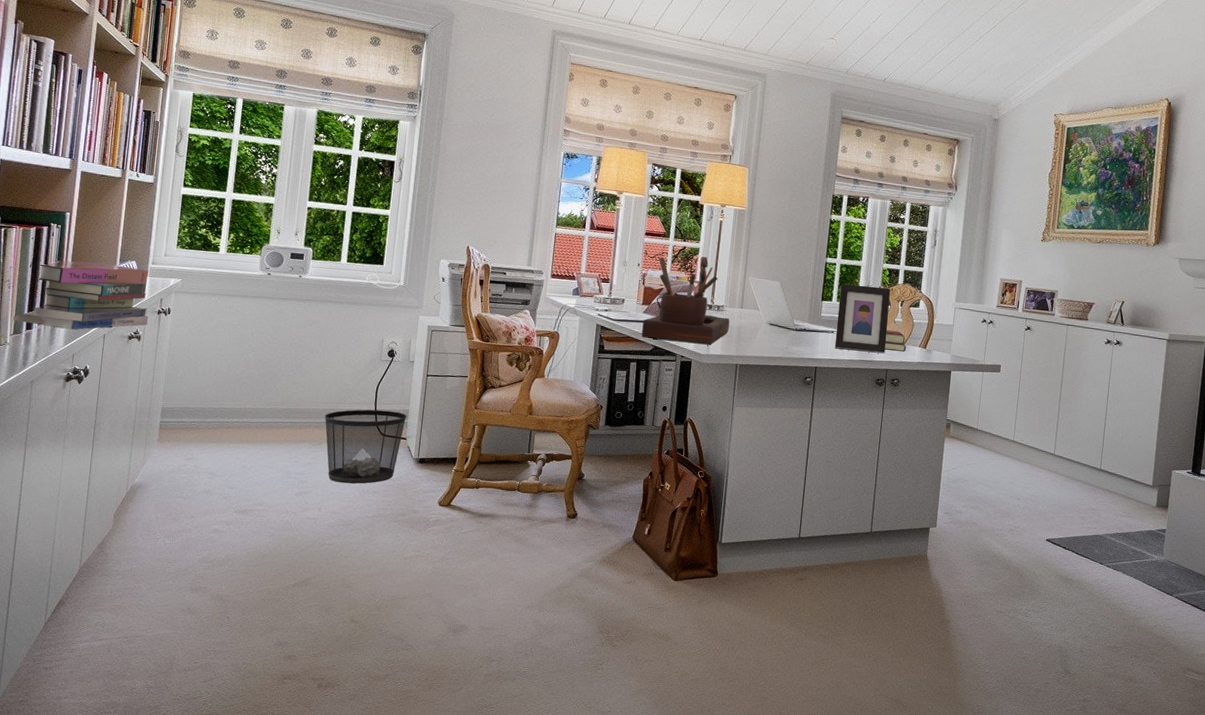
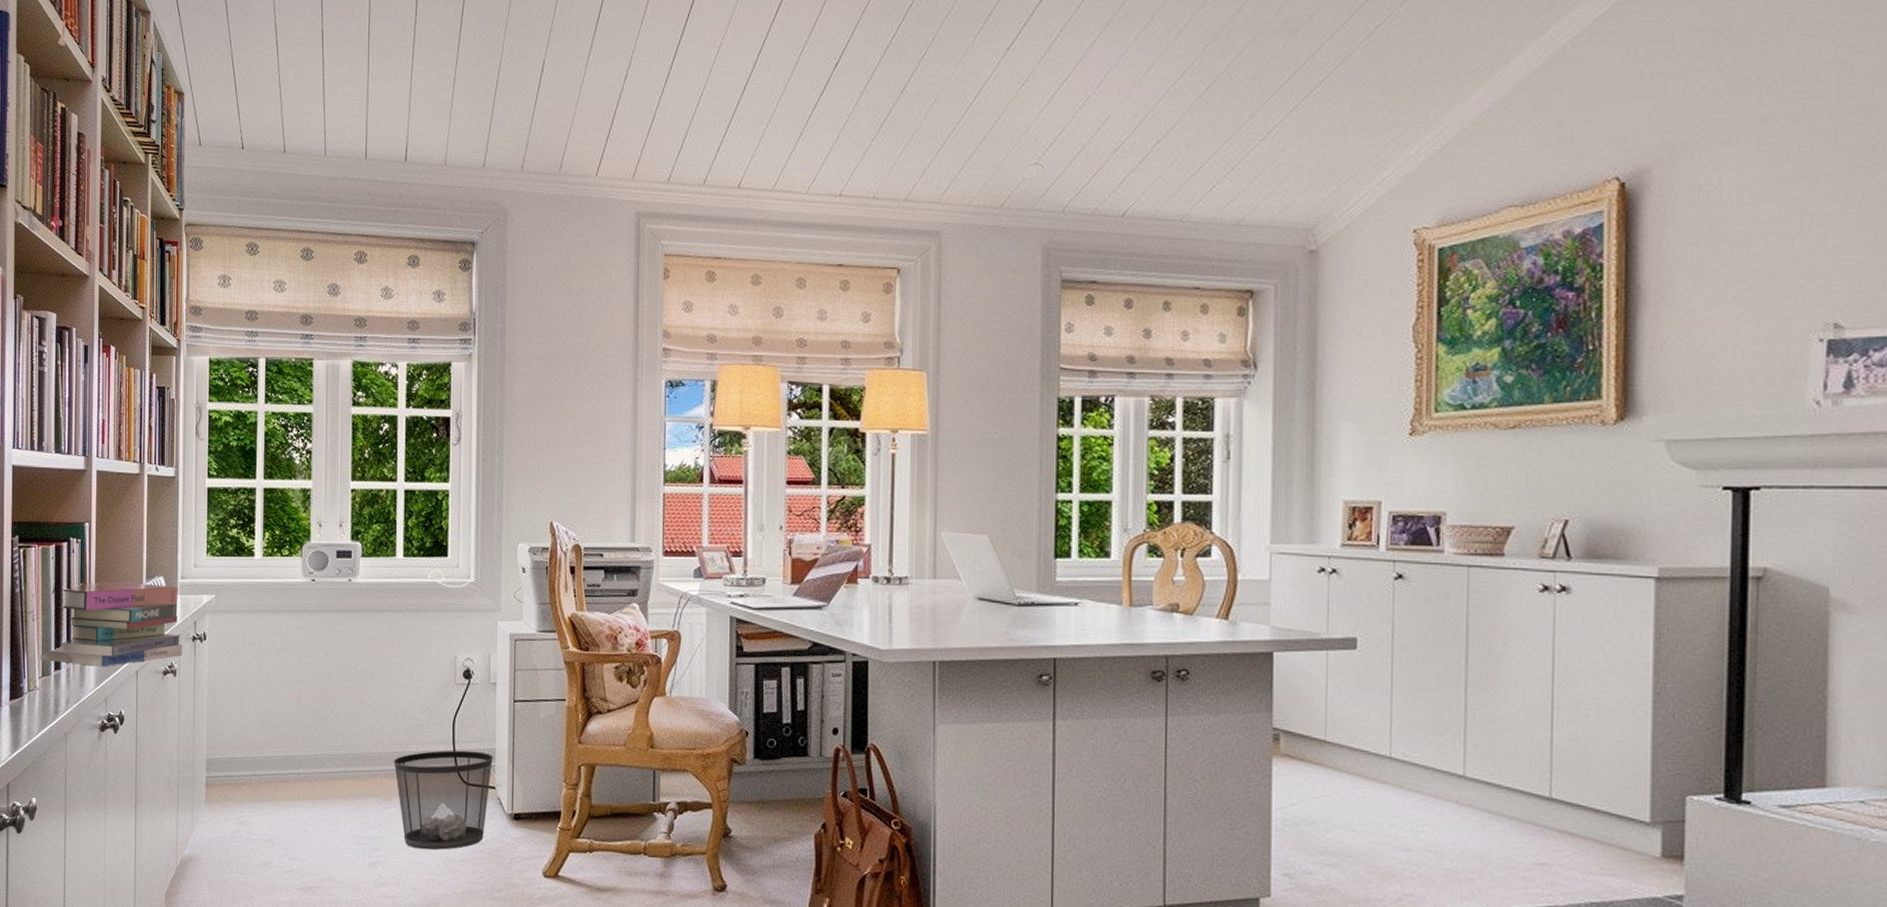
desk organizer: present [641,256,730,345] -> none [794,507,919,636]
picture frame: present [834,283,891,354] -> none [1081,529,1163,632]
books: present [884,330,907,352] -> none [1160,595,1196,628]

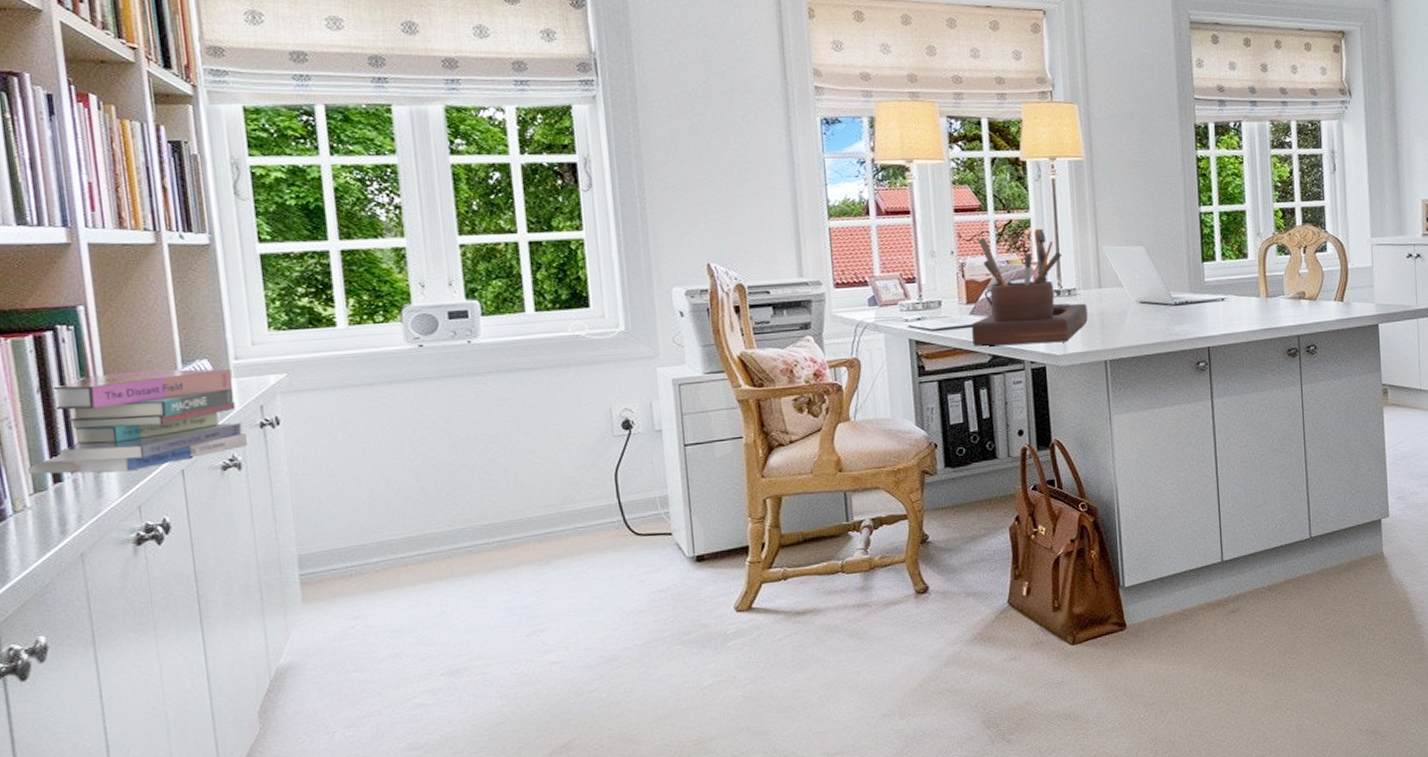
waste bin: present [393,750,494,850] -> none [546,500,667,609]
desk organizer: none [794,507,919,636] -> present [972,228,1088,346]

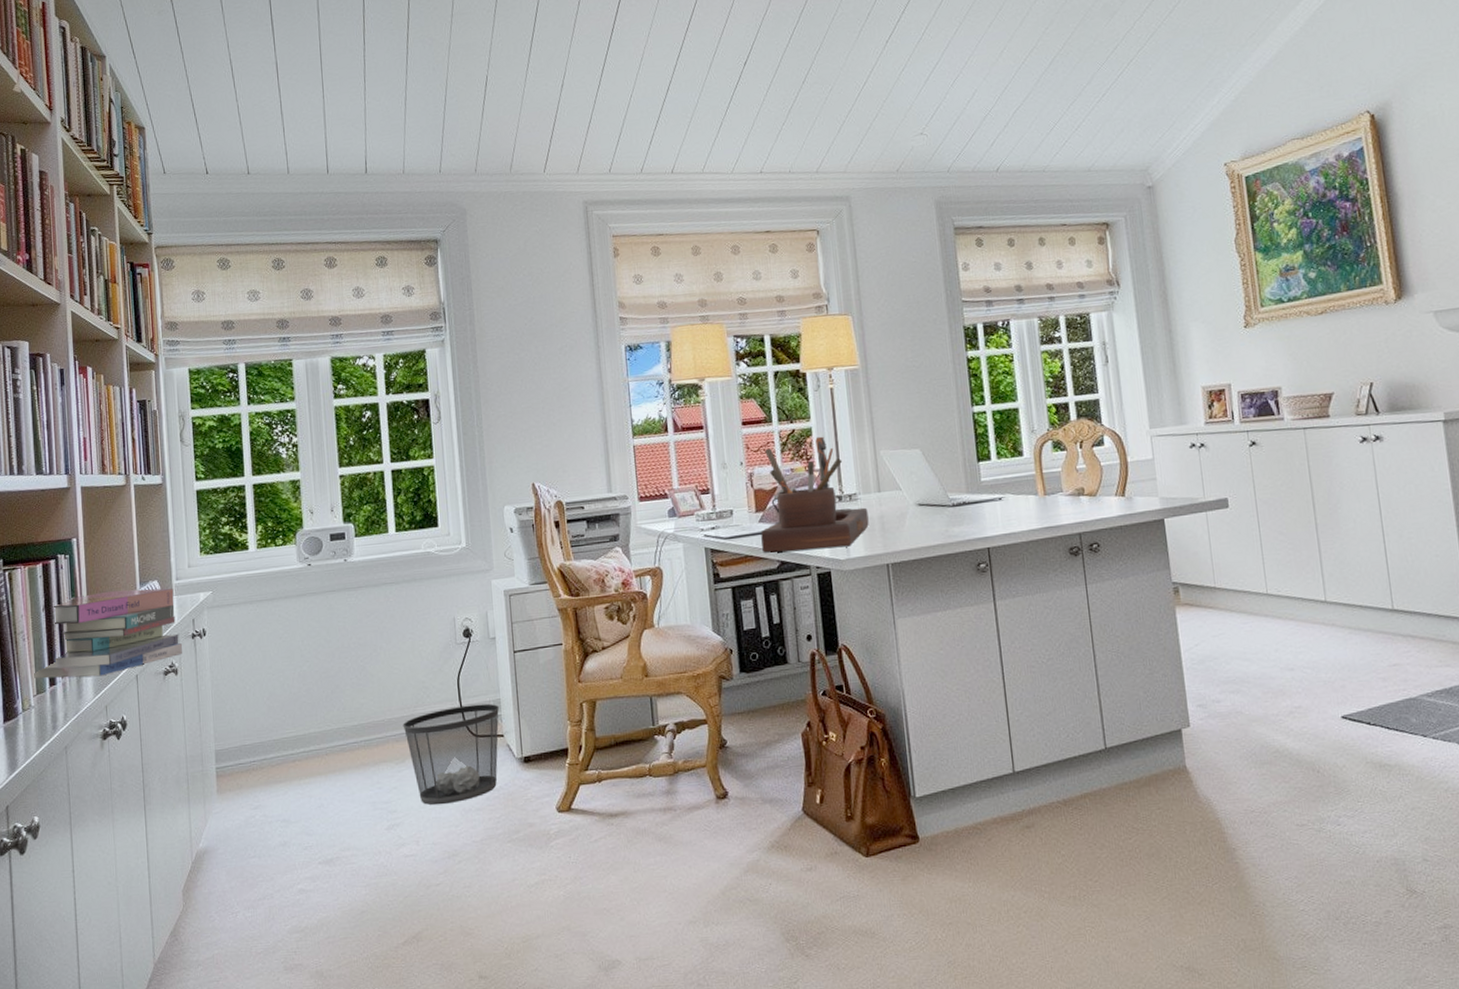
waste bin: none [546,500,667,609] -> present [402,703,500,806]

